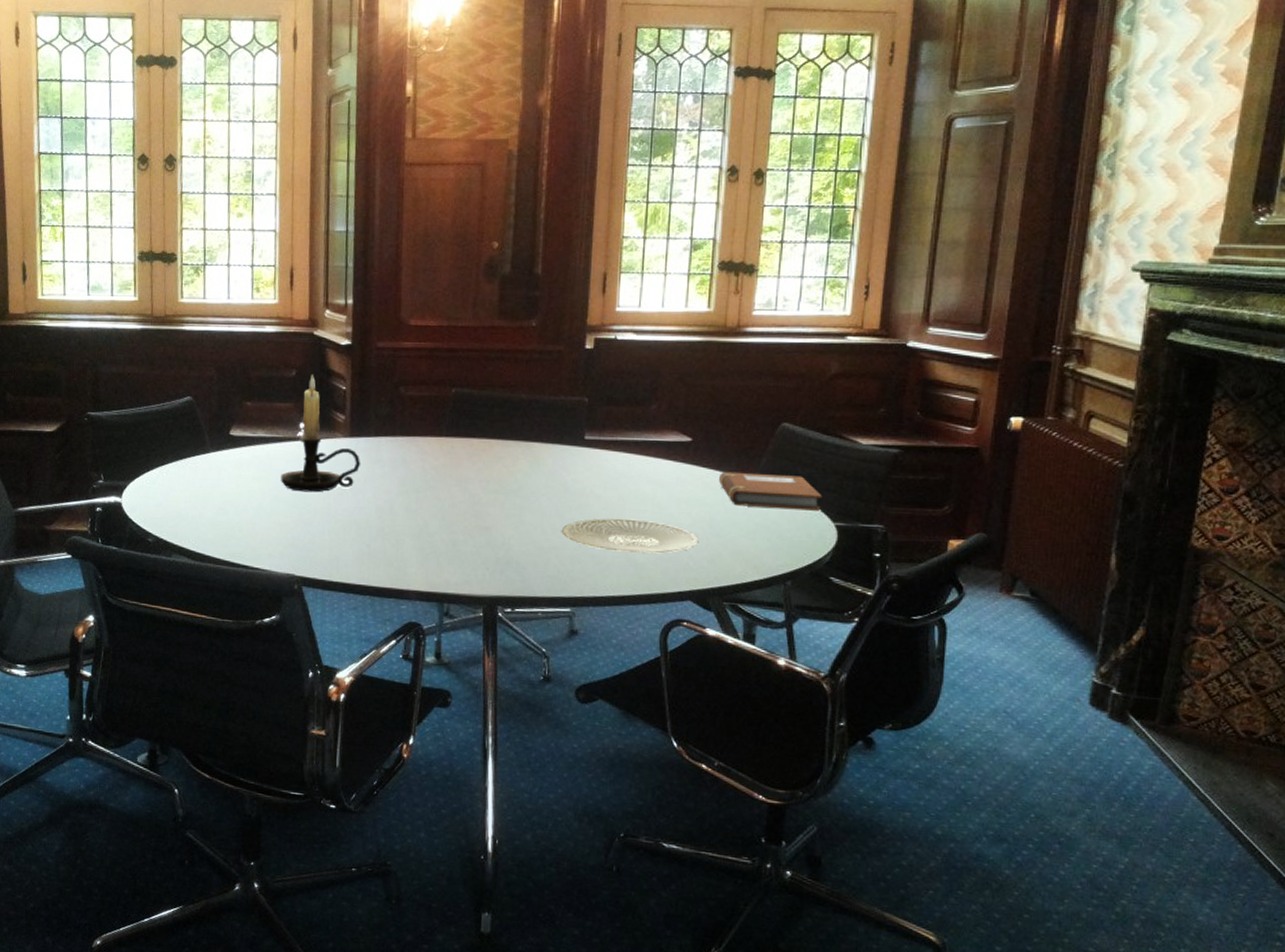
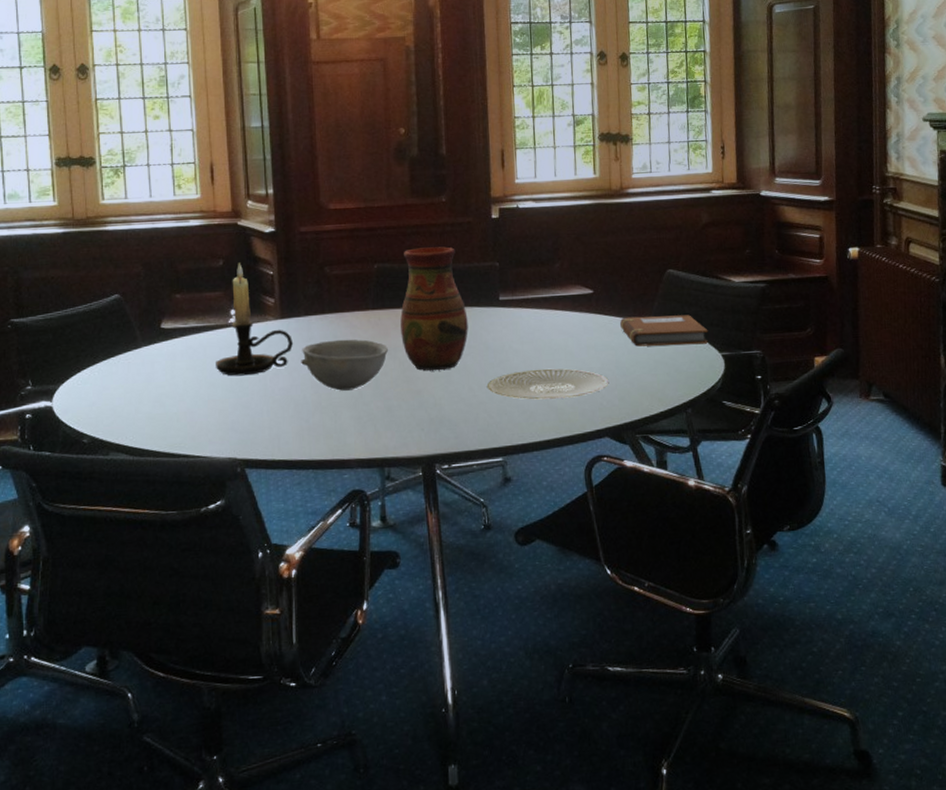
bowl: none [367,464,459,519] -> present [301,339,388,391]
vase: none [474,374,548,509] -> present [400,246,468,371]

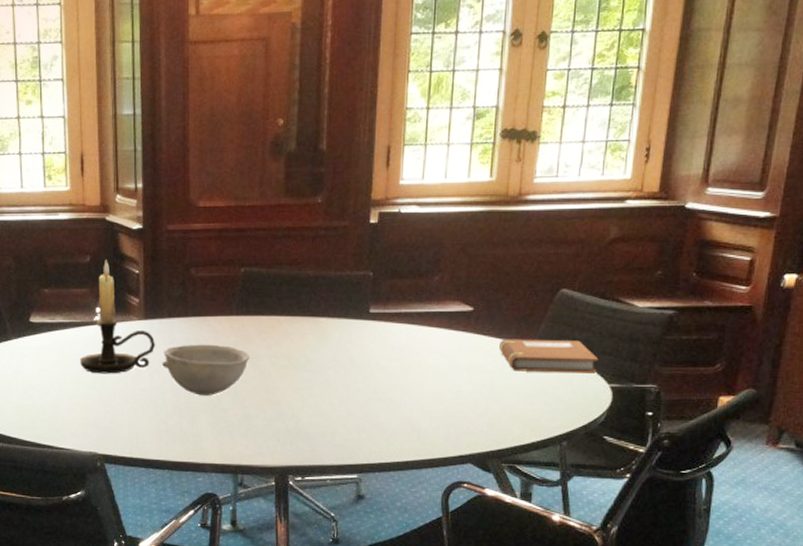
vase: present [400,246,468,371] -> none [264,252,334,383]
plate: present [486,368,609,400] -> none [348,388,480,420]

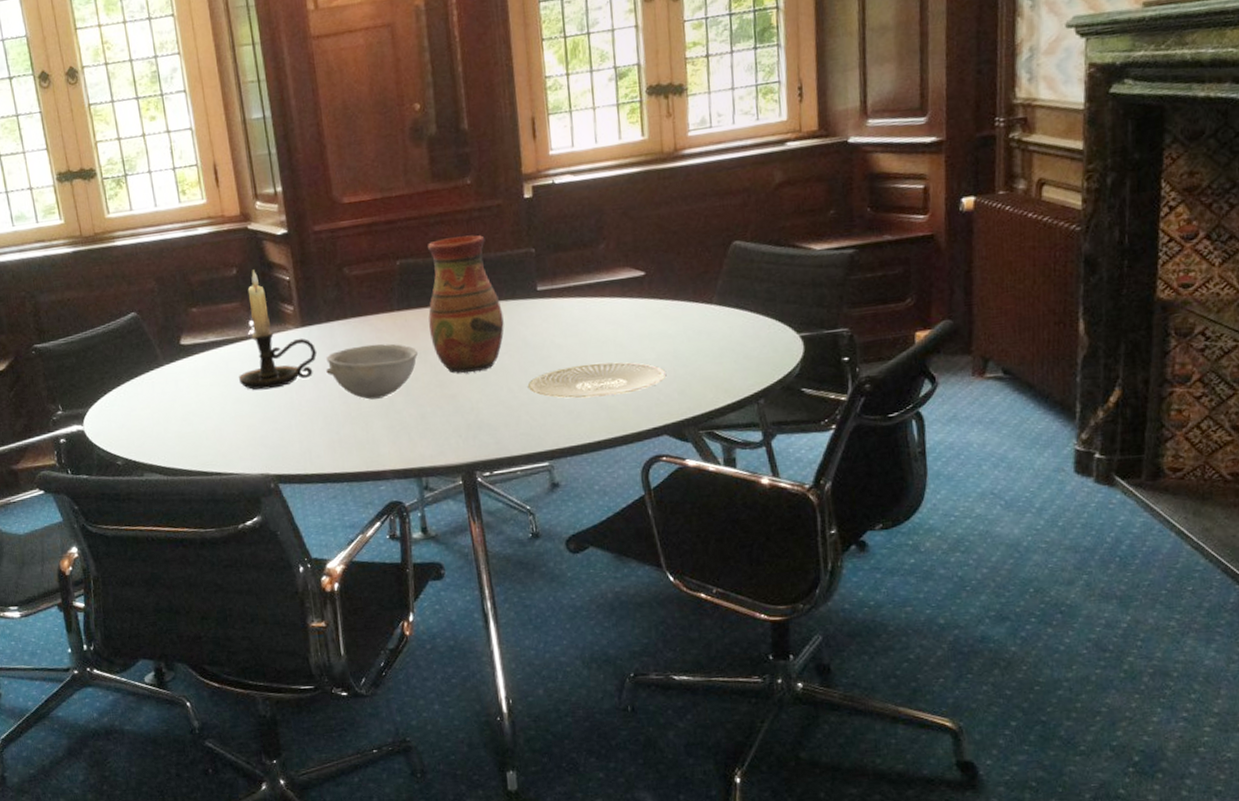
vase: none [264,252,334,383] -> present [428,235,504,374]
plate: none [348,388,480,420] -> present [527,362,667,398]
notebook: present [499,339,599,374] -> none [678,292,784,333]

